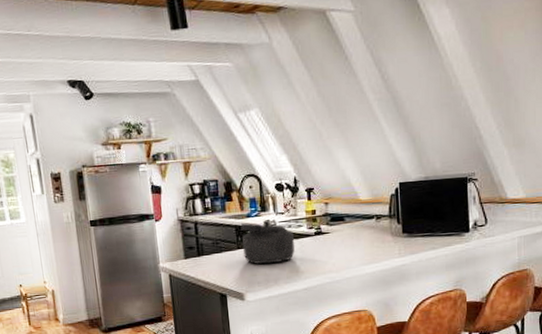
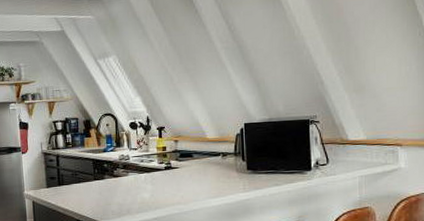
kettle: present [240,220,295,265] -> none [97,155,146,195]

